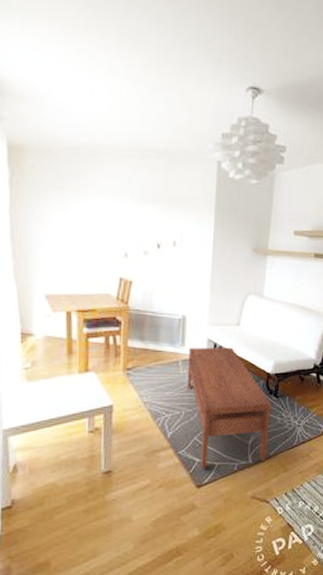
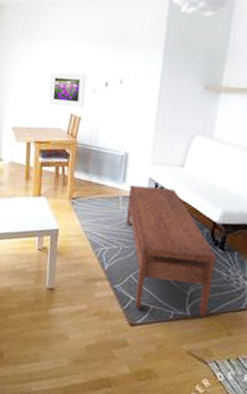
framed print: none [91,231,136,271] -> present [48,71,87,108]

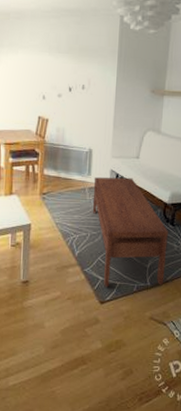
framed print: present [48,71,87,108] -> none [17,78,52,111]

